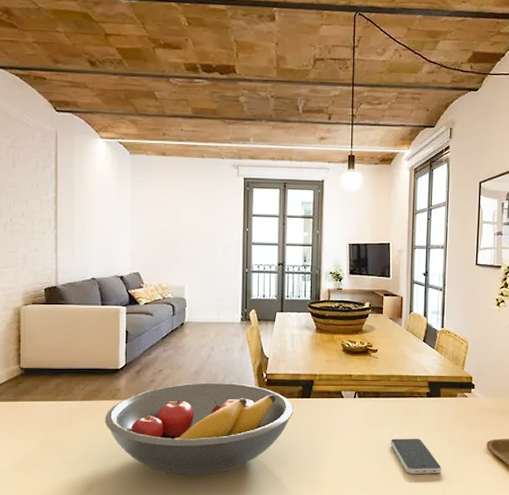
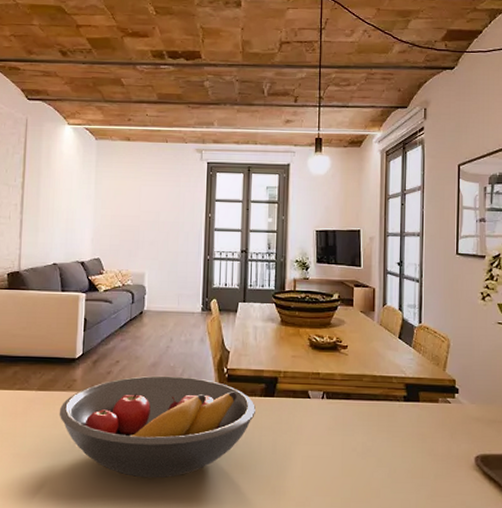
smartphone: present [390,438,442,474] -> none [363,447,422,490]

